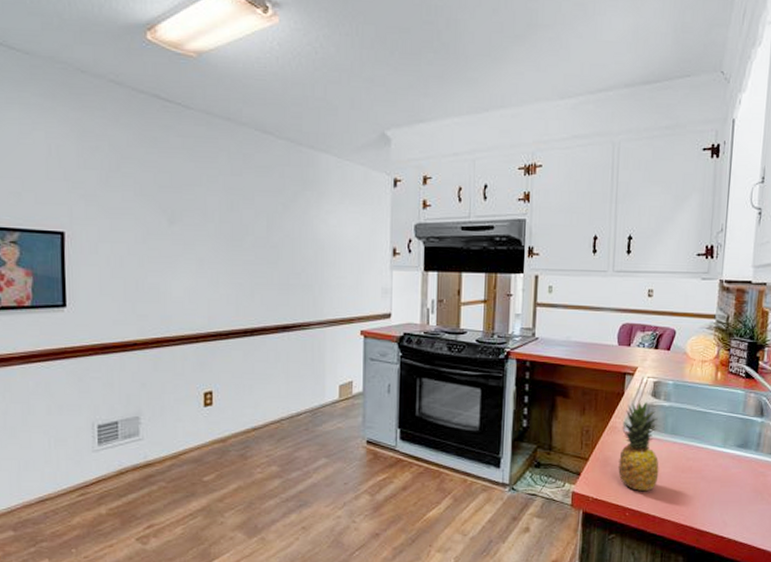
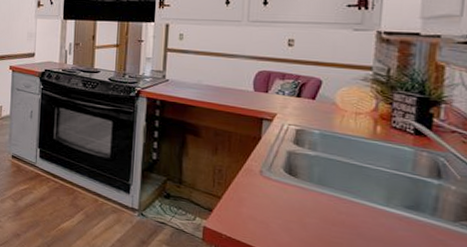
fruit: present [618,402,659,492] -> none [255,148,304,239]

